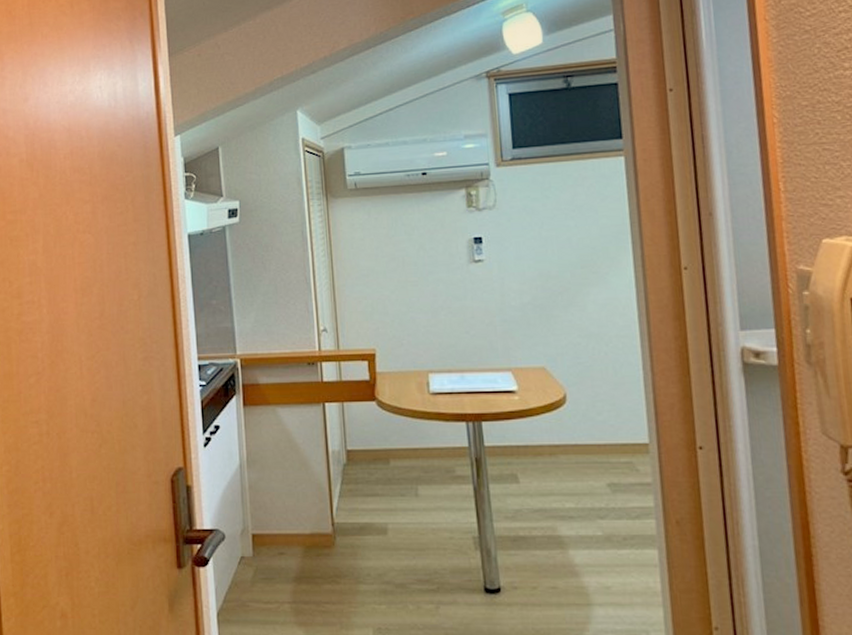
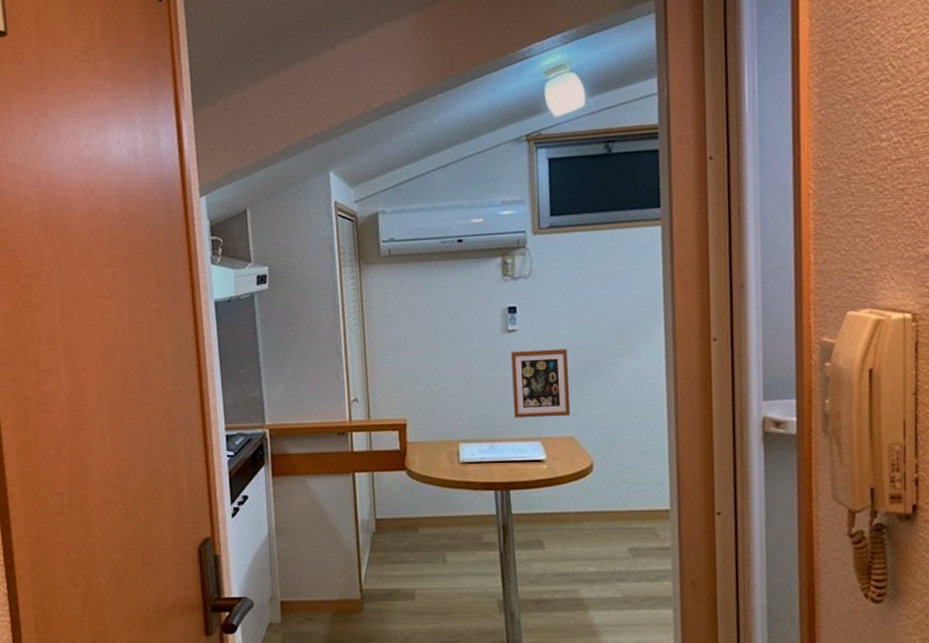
picture frame: none [478,278,541,348] -> present [511,349,571,418]

